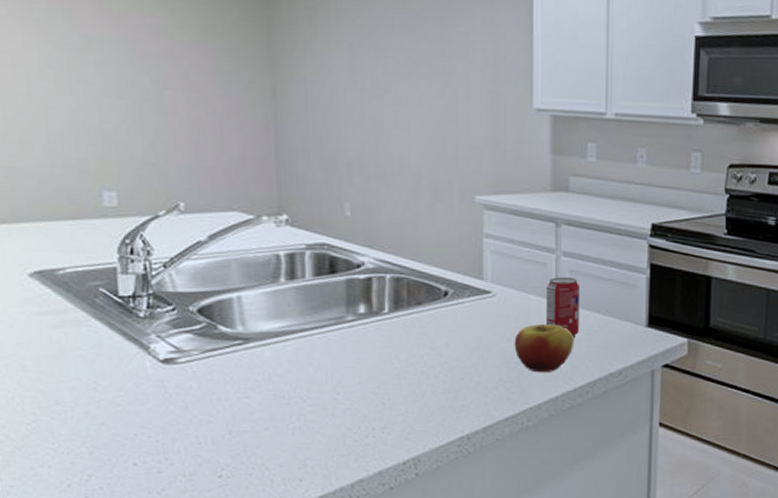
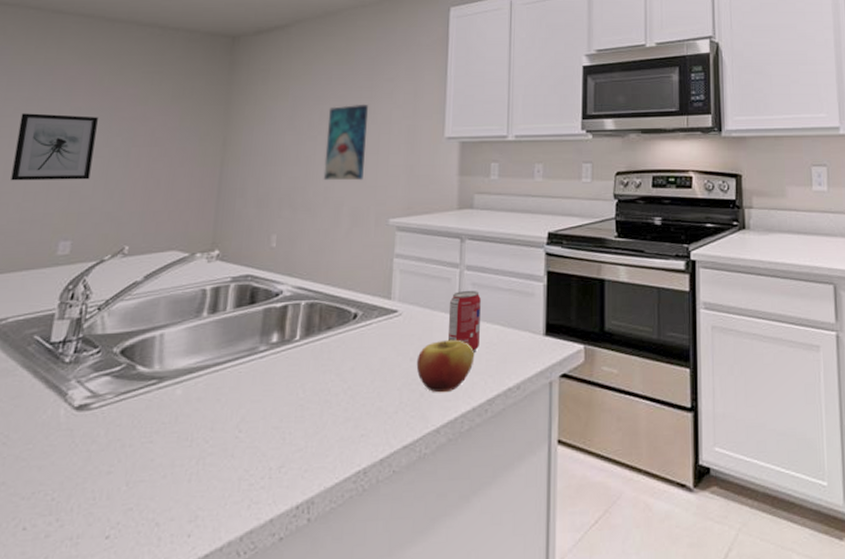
wall art: none [19,37,122,124] -> present [10,113,98,181]
wall art: none [394,60,442,151] -> present [323,104,369,181]

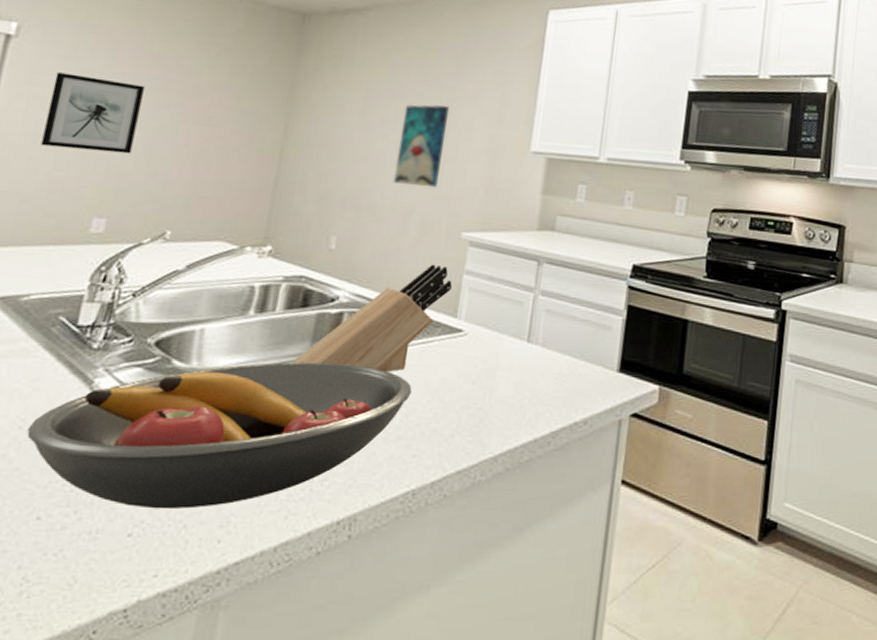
fruit bowl: none [10,353,356,510] -> present [27,362,412,510]
knife block: none [243,251,384,359] -> present [290,264,452,373]
apple: present [416,339,475,393] -> none [478,366,542,421]
beverage can: present [447,290,482,354] -> none [514,316,555,383]

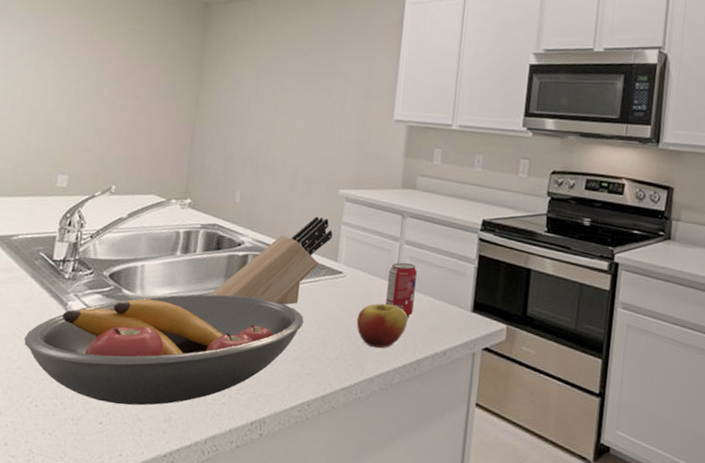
wall art: present [41,72,145,154] -> none [17,57,89,123]
wall art: present [393,104,450,188] -> none [282,79,326,152]
apple: none [478,366,542,421] -> present [356,303,408,349]
beverage can: none [514,316,555,383] -> present [385,262,418,319]

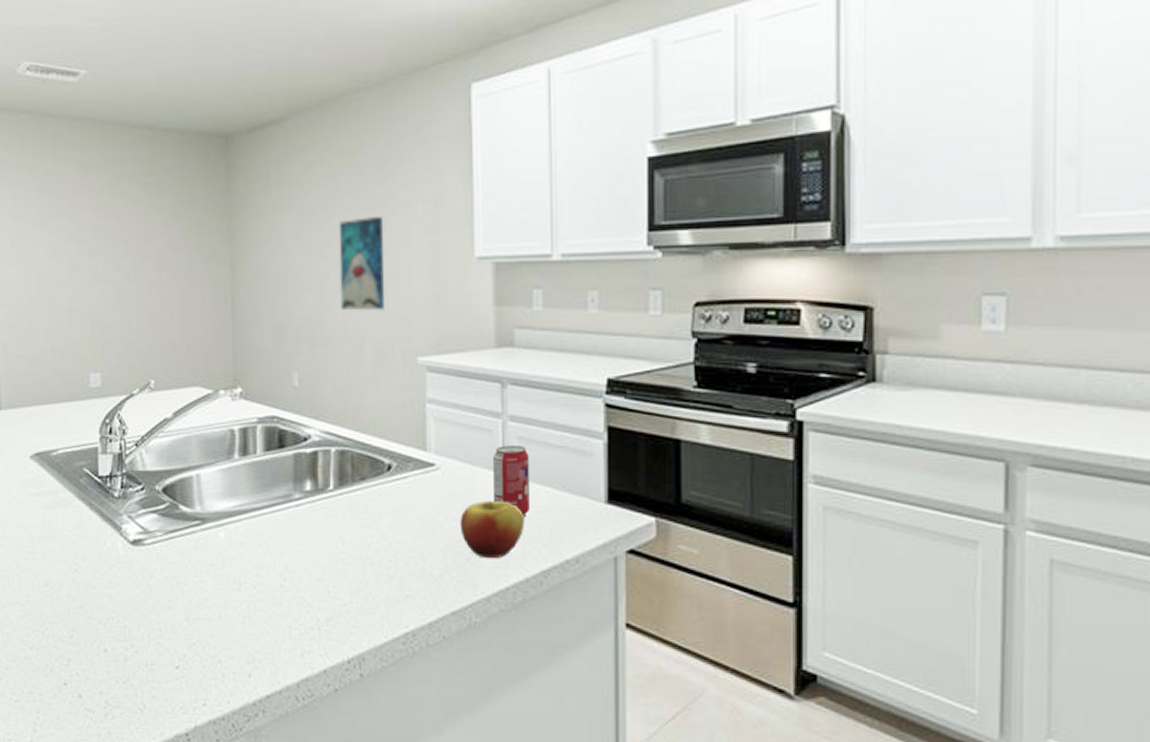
fruit bowl: present [24,294,304,406] -> none [82,503,395,645]
knife block: present [209,216,333,305] -> none [279,394,416,512]
wall art: none [282,79,326,152] -> present [338,216,384,311]

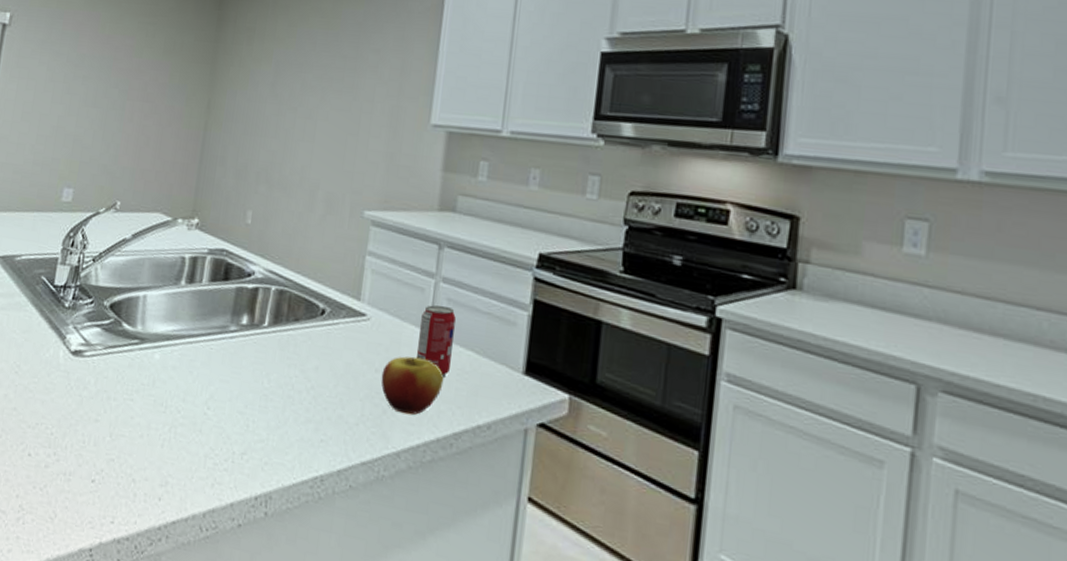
wall art: present [338,216,384,311] -> none [300,76,352,164]

